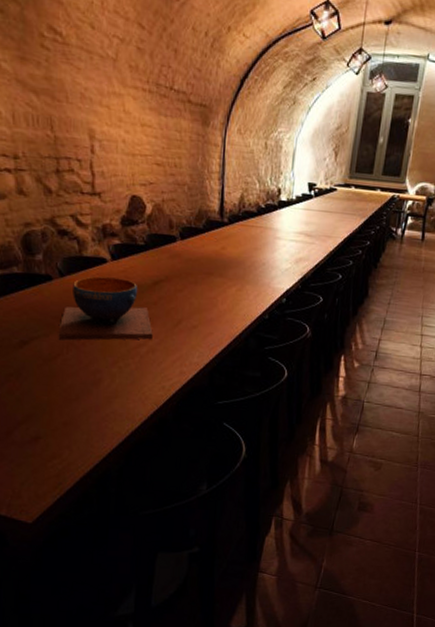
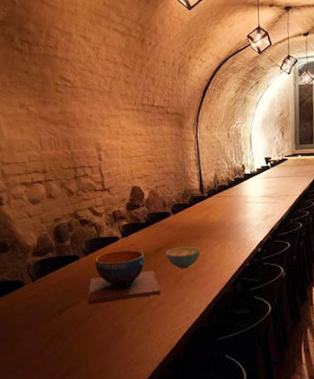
cereal bowl: none [165,282,210,311] -> present [166,246,200,269]

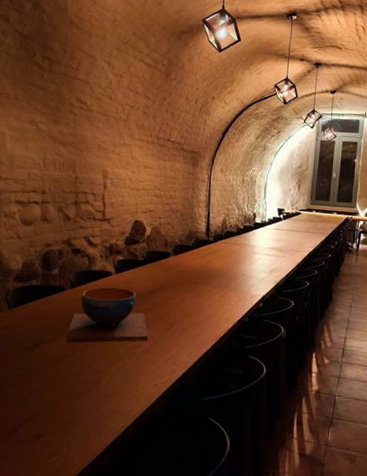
cereal bowl: present [166,246,200,269] -> none [160,291,198,316]

